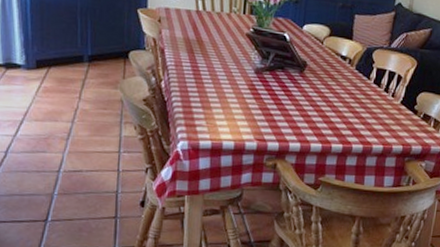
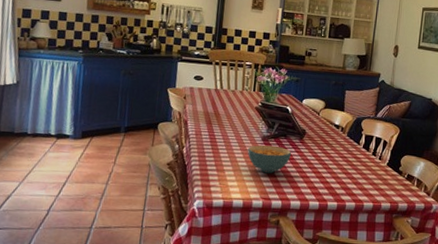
cereal bowl: none [238,78,291,112] -> present [248,145,292,174]

